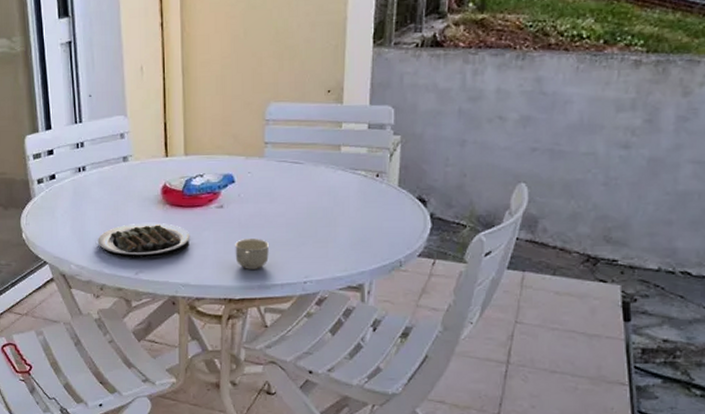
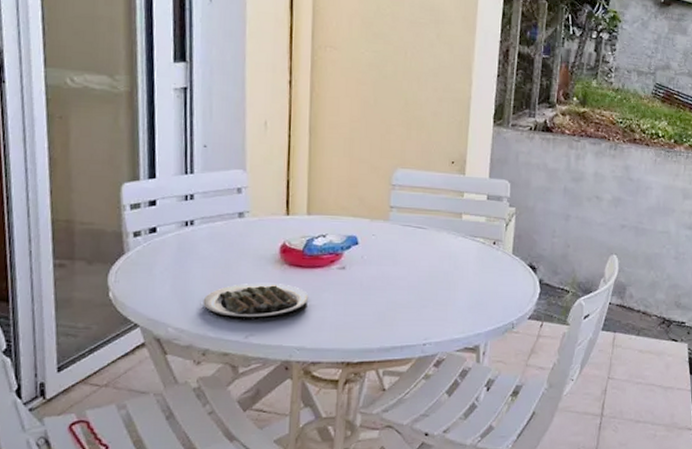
cup: present [235,239,270,269] -> none [355,301,391,332]

